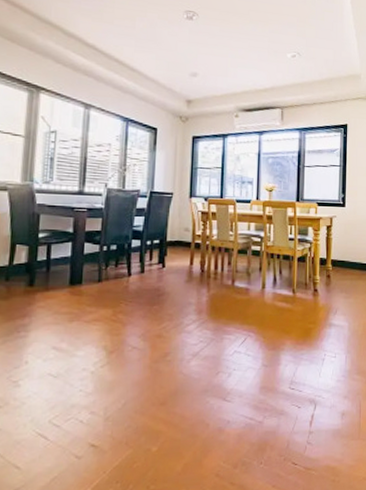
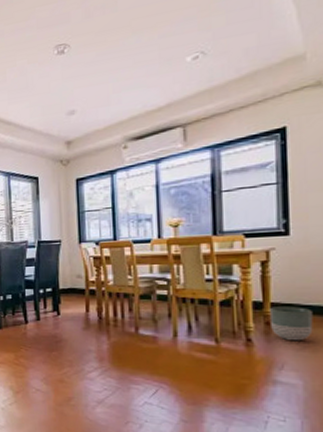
planter: none [330,263,356,291] -> present [270,307,313,341]

